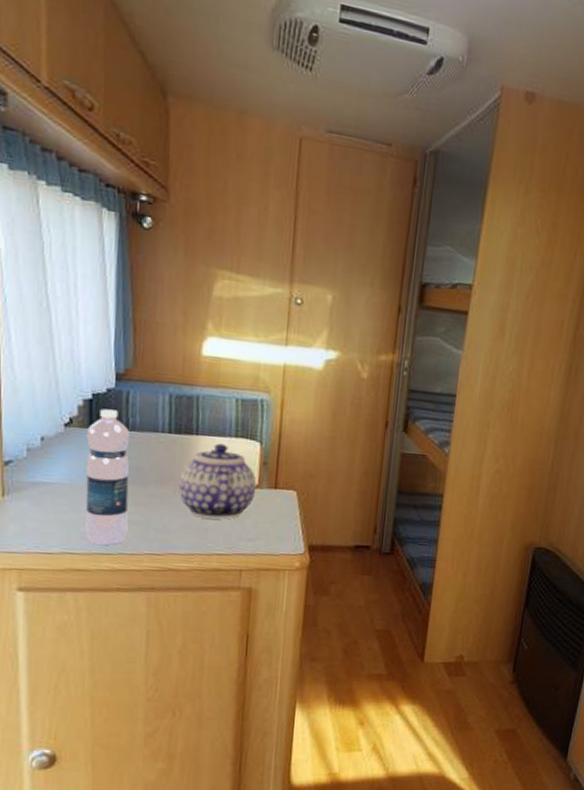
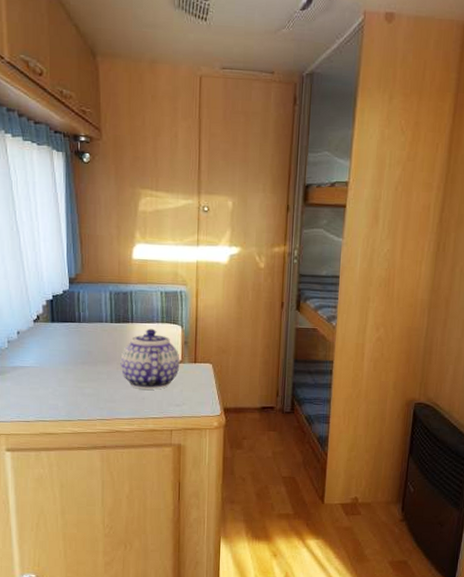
water bottle: present [85,409,130,545] -> none [50,307,84,413]

